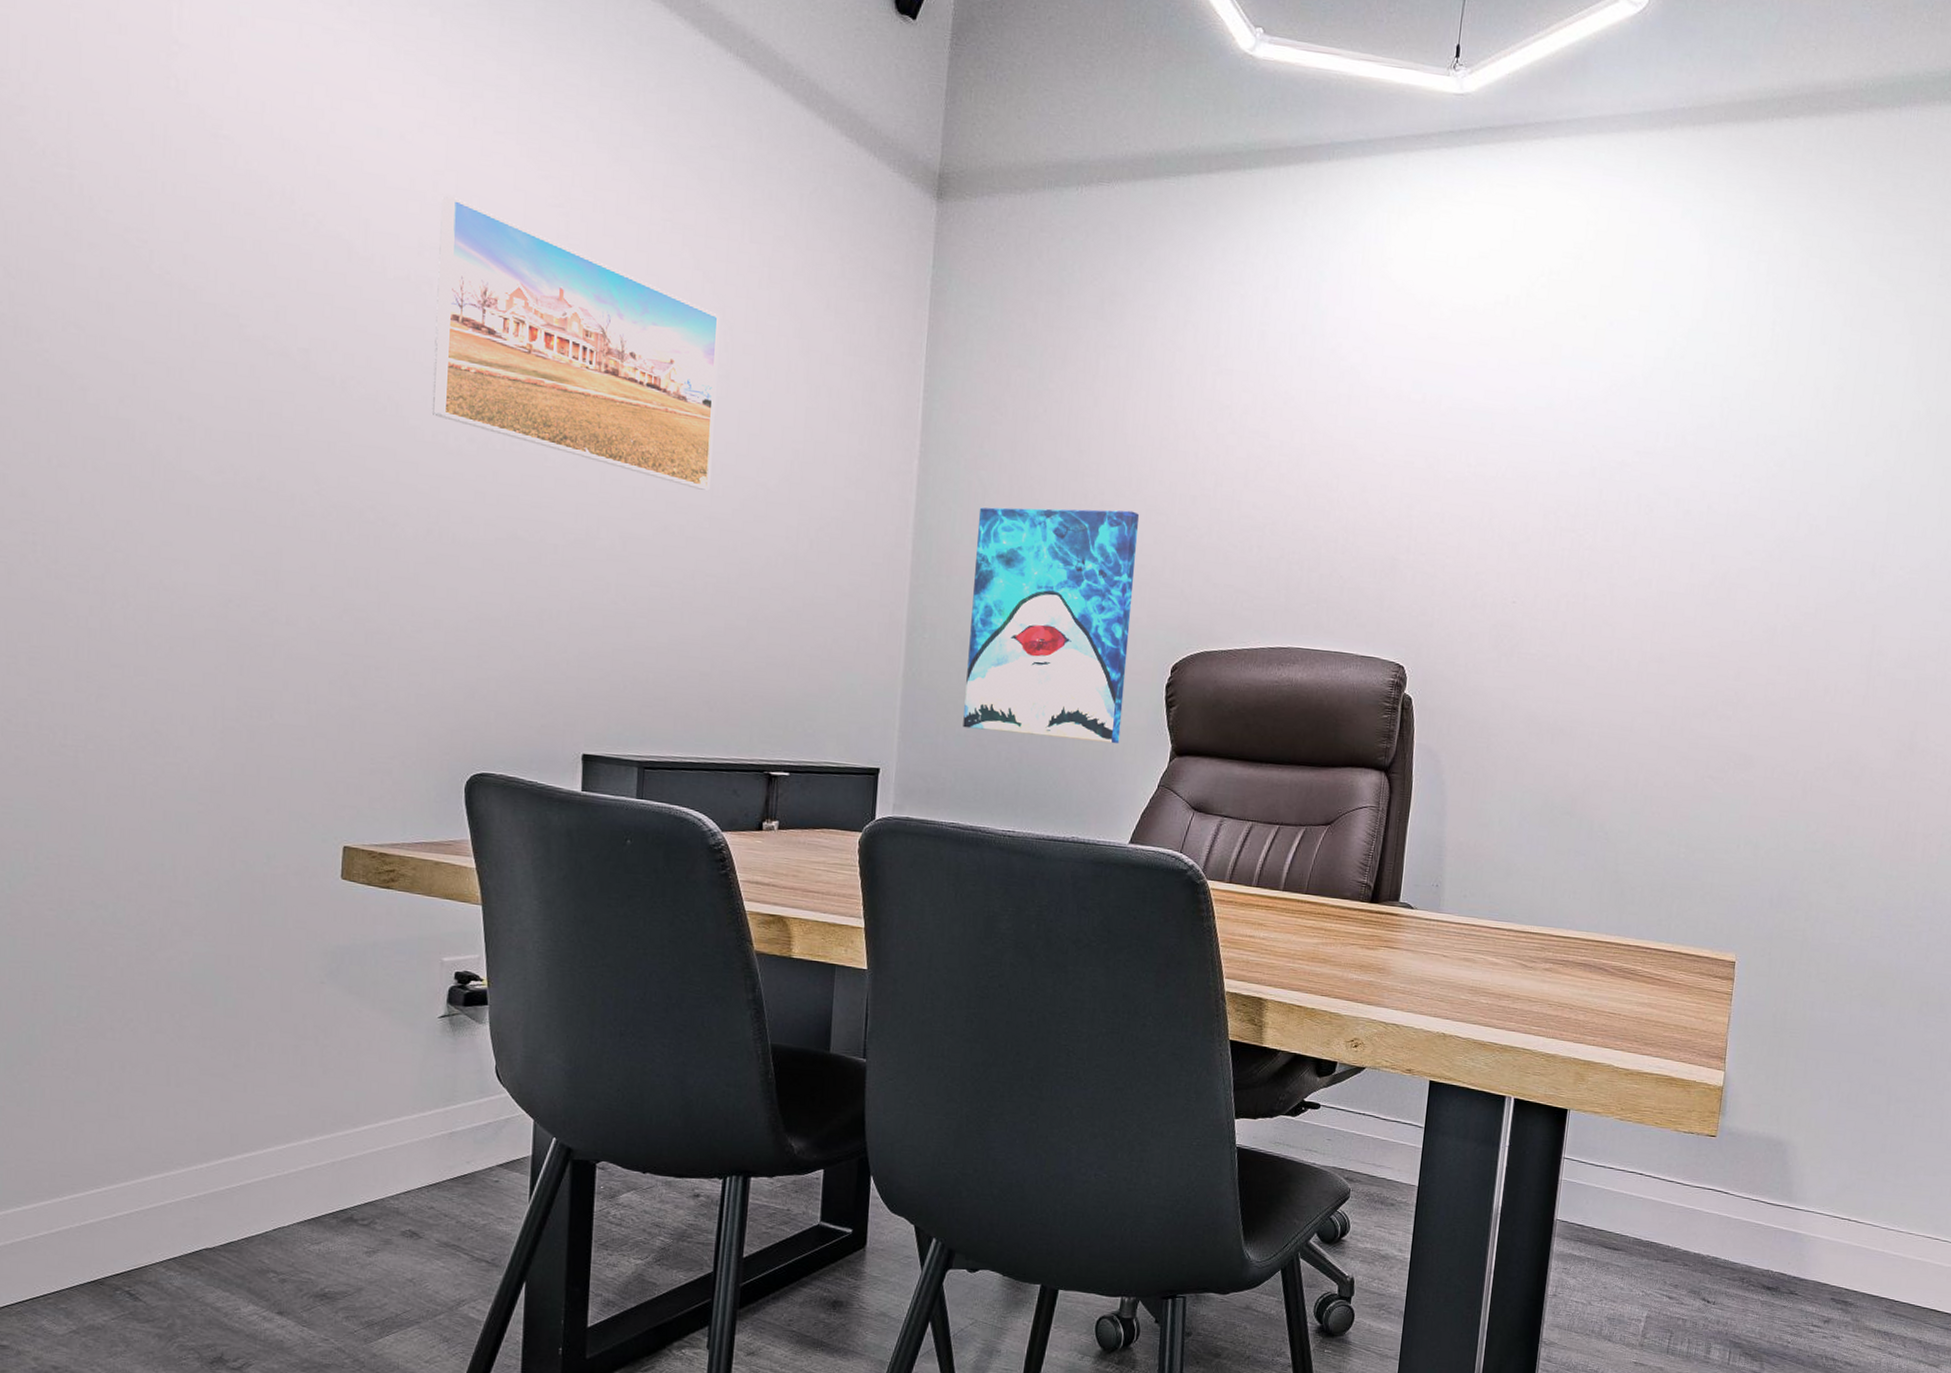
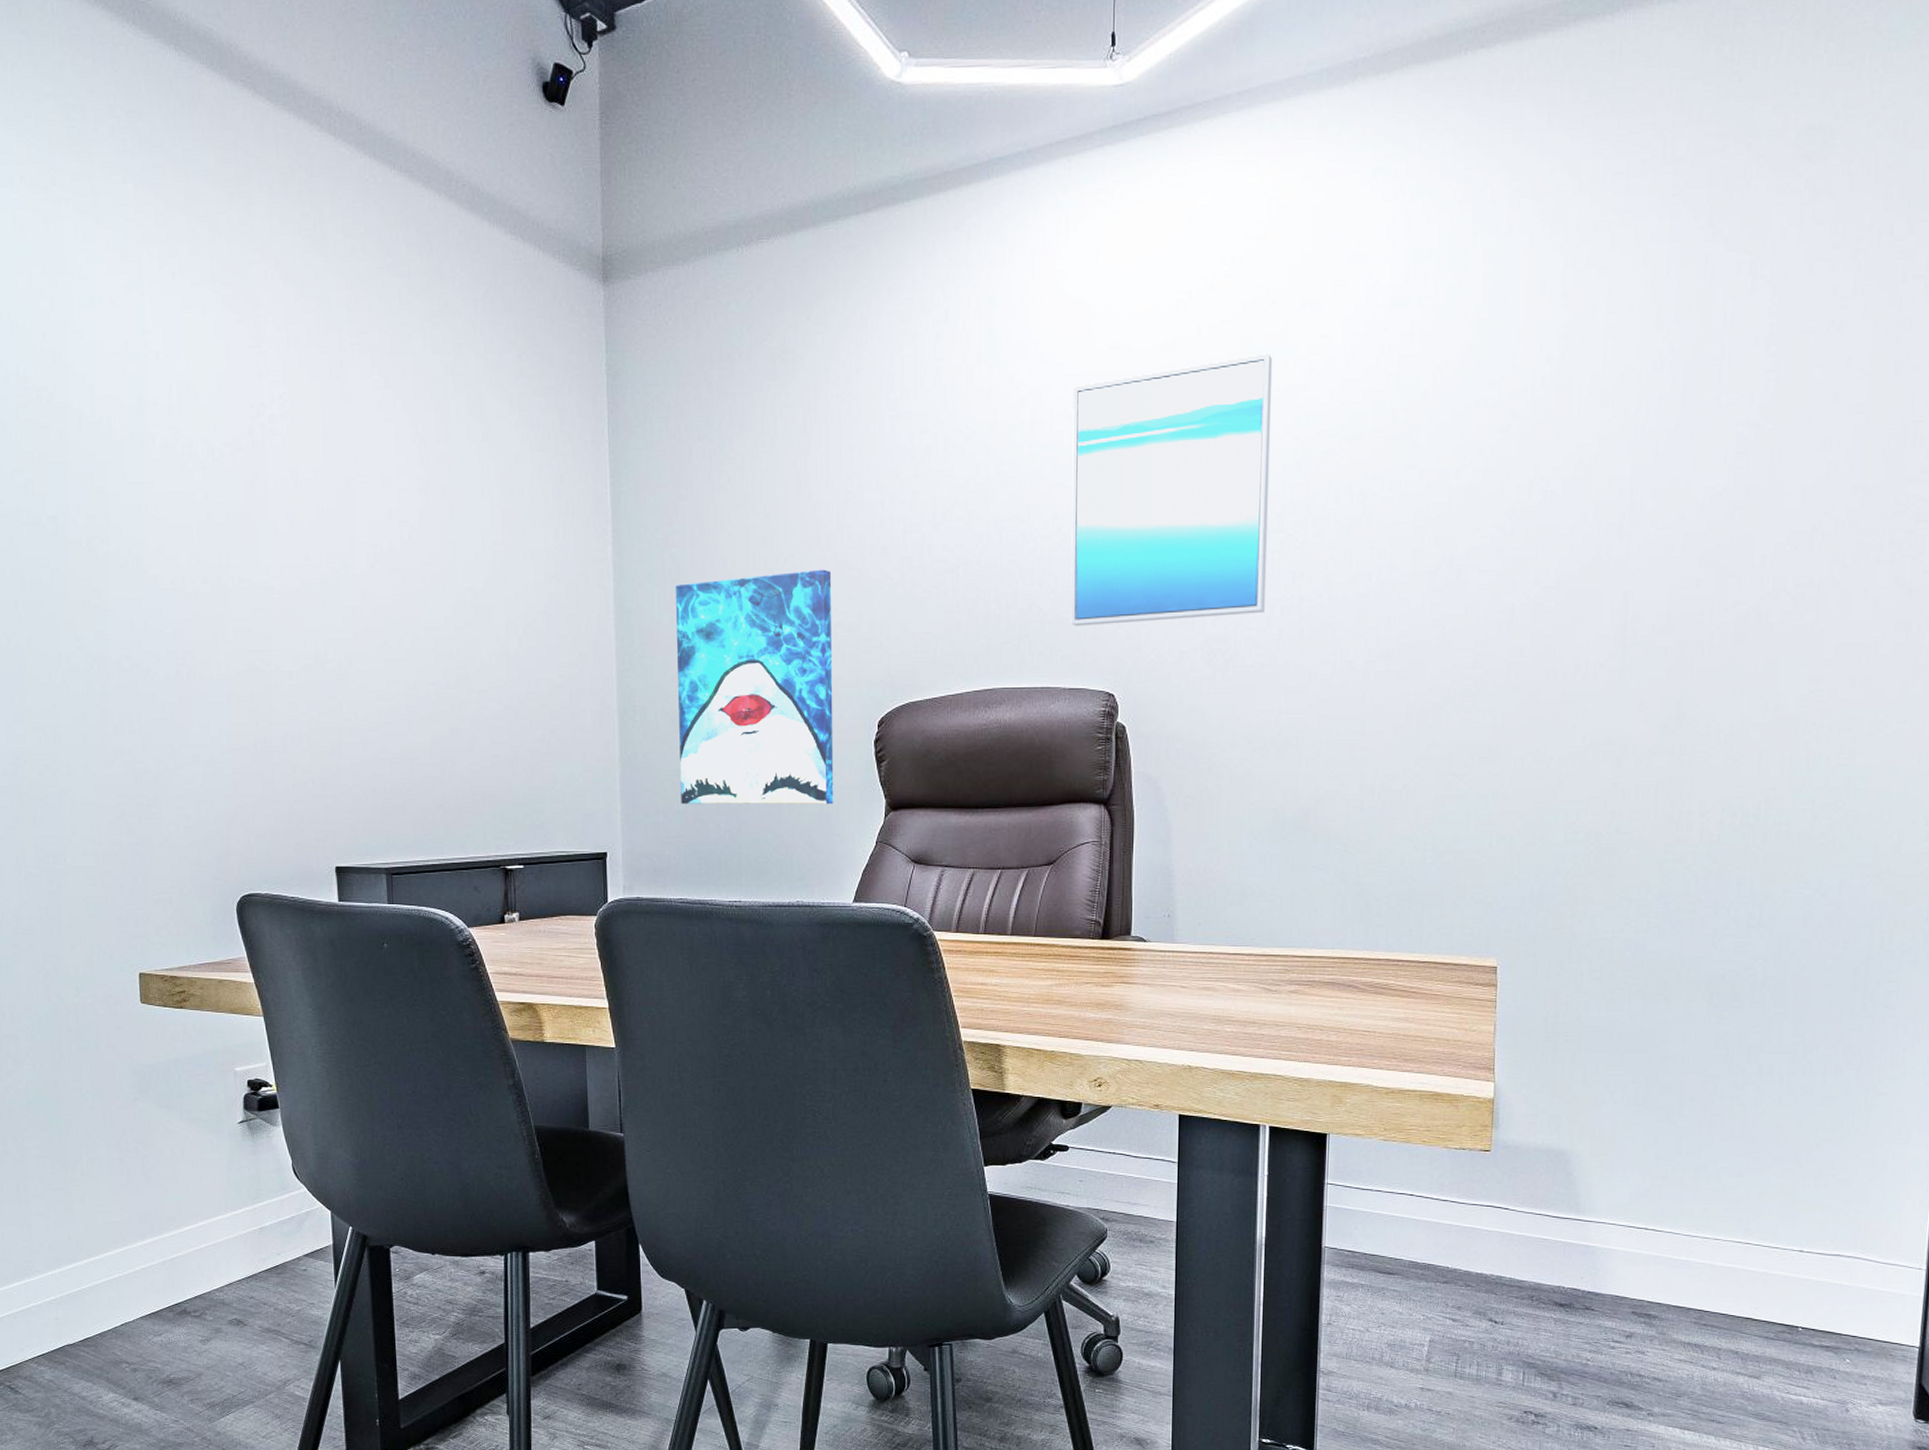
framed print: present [431,197,720,490] -> none [153,353,422,602]
wall art: none [1368,363,1579,606] -> present [1070,353,1273,626]

